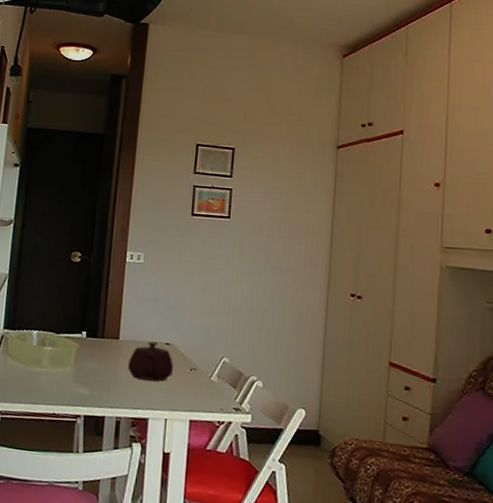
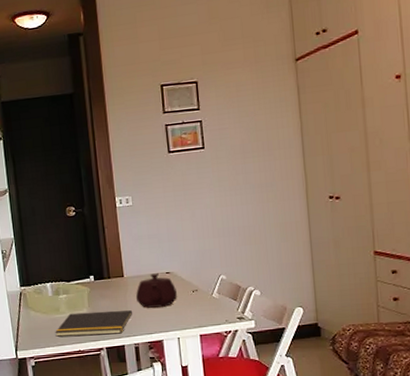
notepad: none [31,369,121,403] -> present [55,310,132,337]

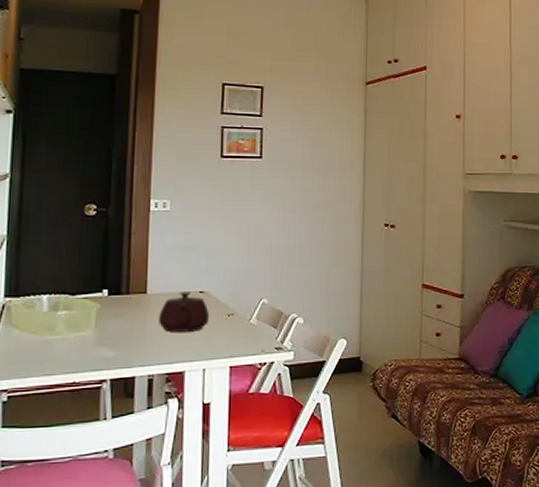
notepad: present [55,310,132,337] -> none [44,333,151,364]

